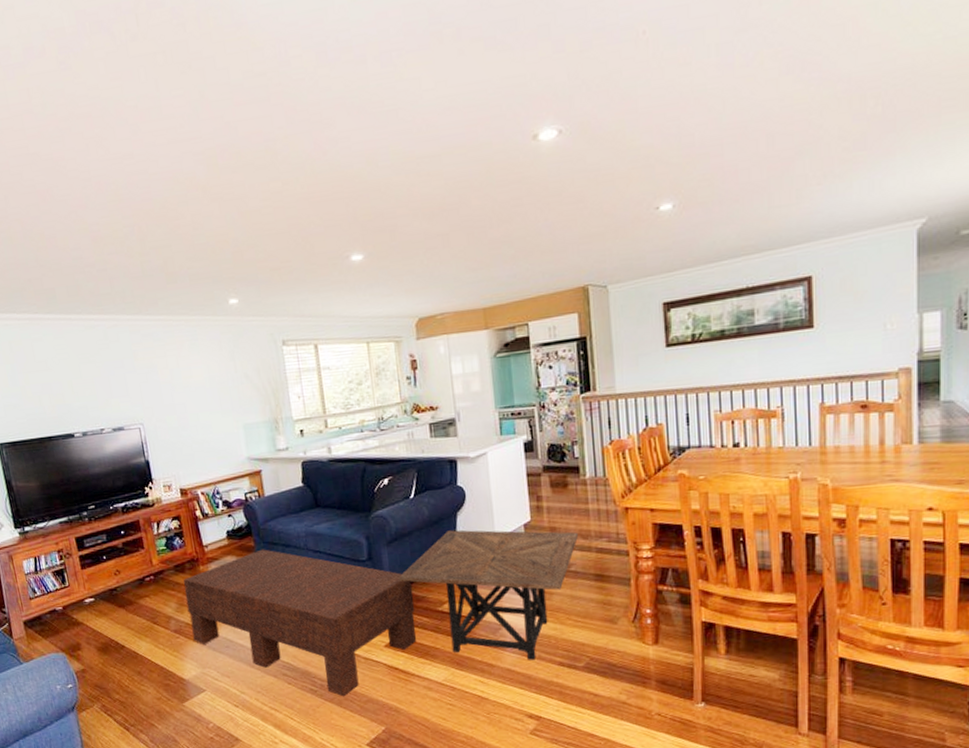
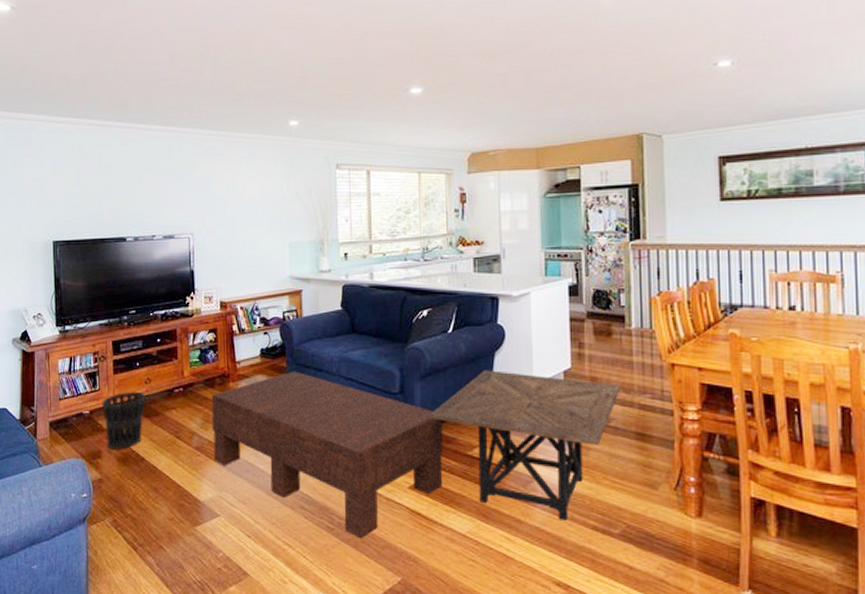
wastebasket: none [73,583,119,641] -> present [102,391,146,450]

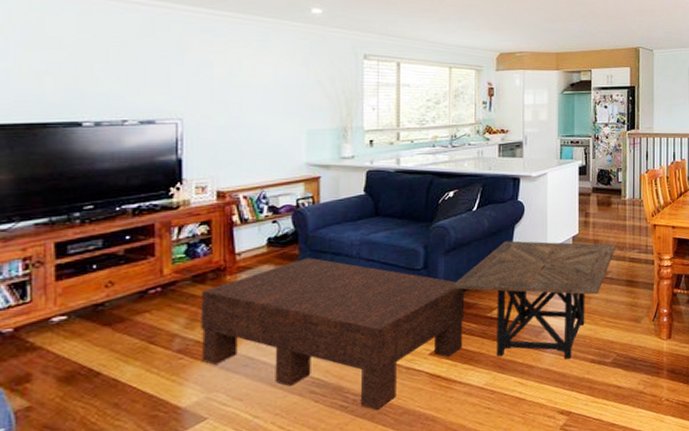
wastebasket: present [102,391,146,450] -> none [34,297,106,370]

